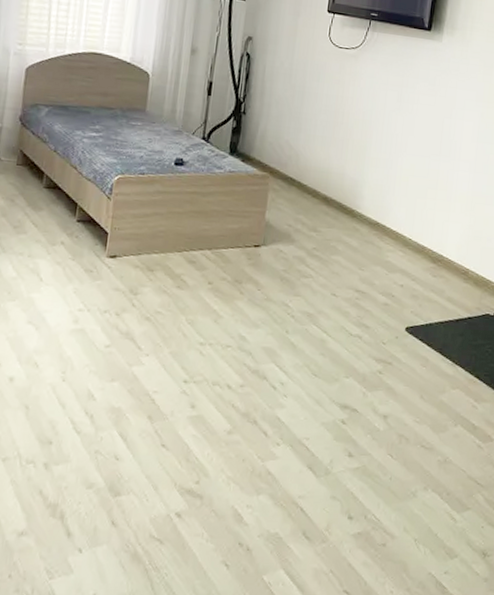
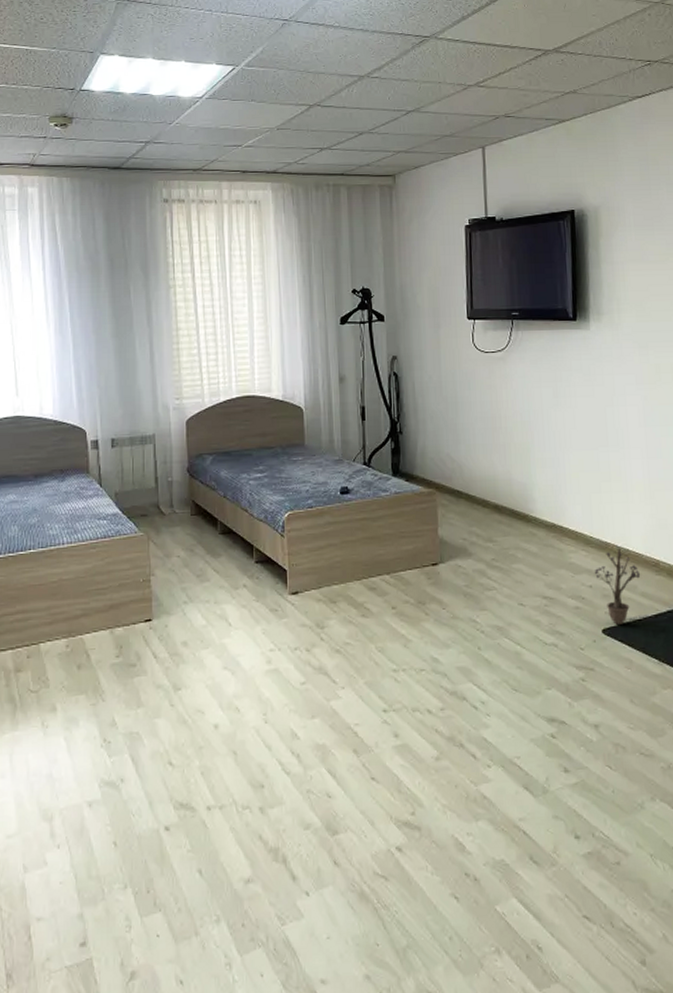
decorative plant: none [408,253,451,325] -> present [595,548,649,625]

